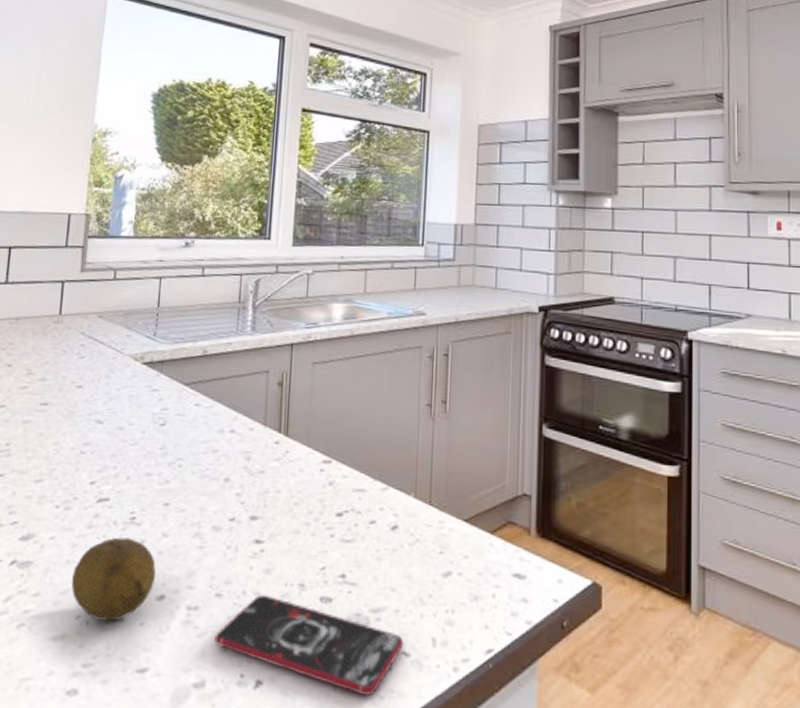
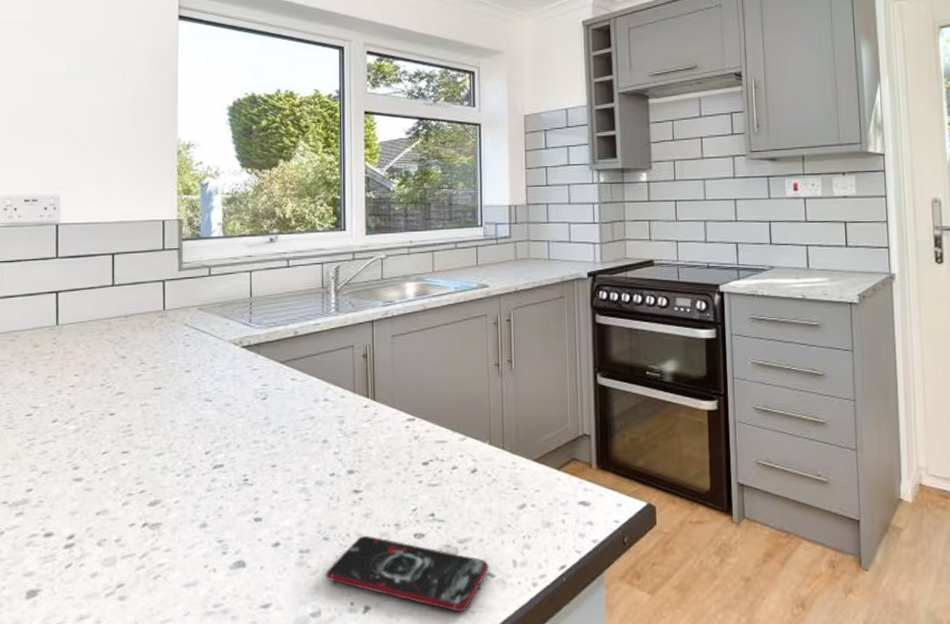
fruit: present [71,537,156,622] -> none [197,497,271,569]

